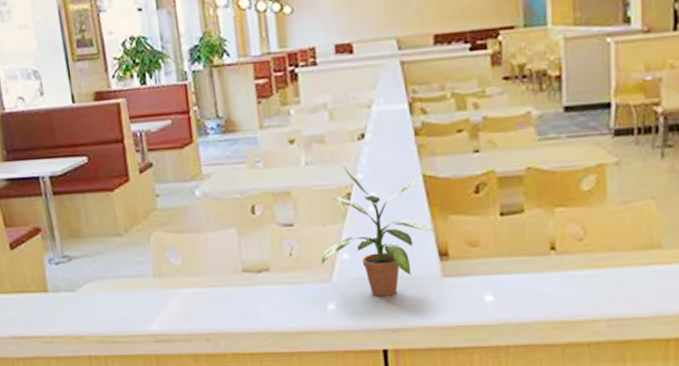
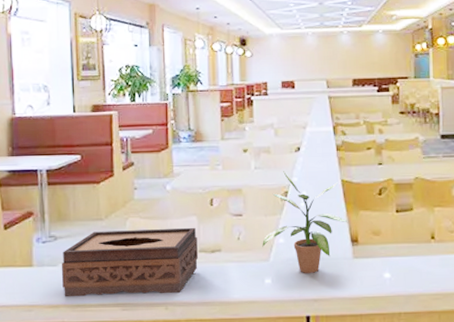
tissue box: none [79,241,241,327] -> present [61,227,198,297]

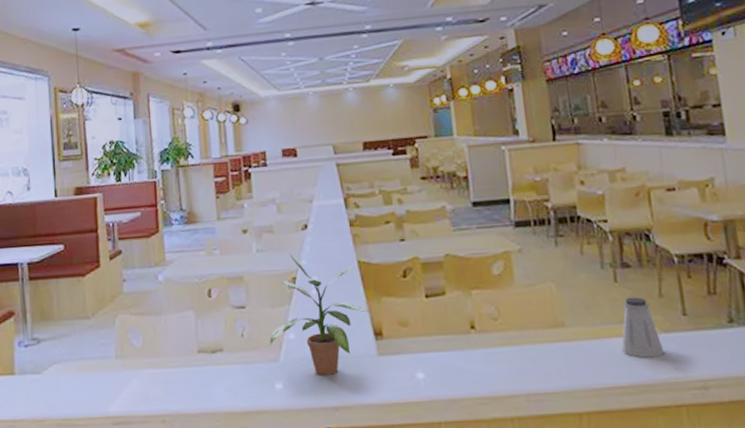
tissue box: present [61,227,198,297] -> none [45,323,197,410]

